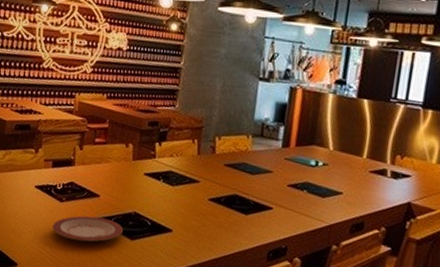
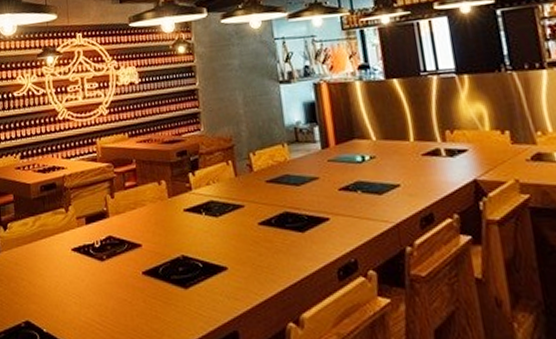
plate: present [52,215,123,242] -> none [97,270,174,302]

